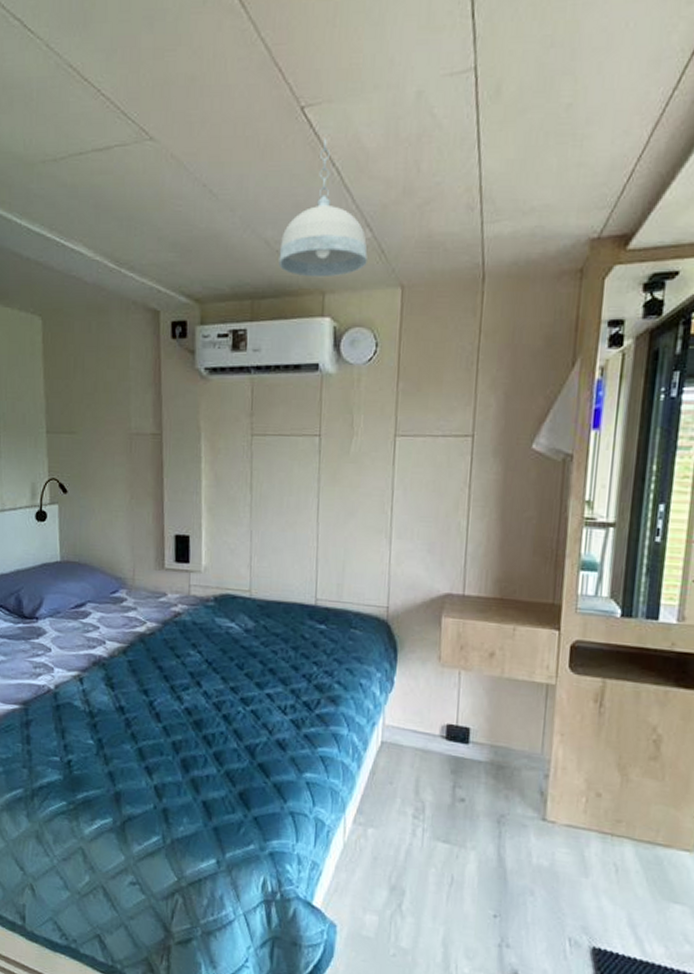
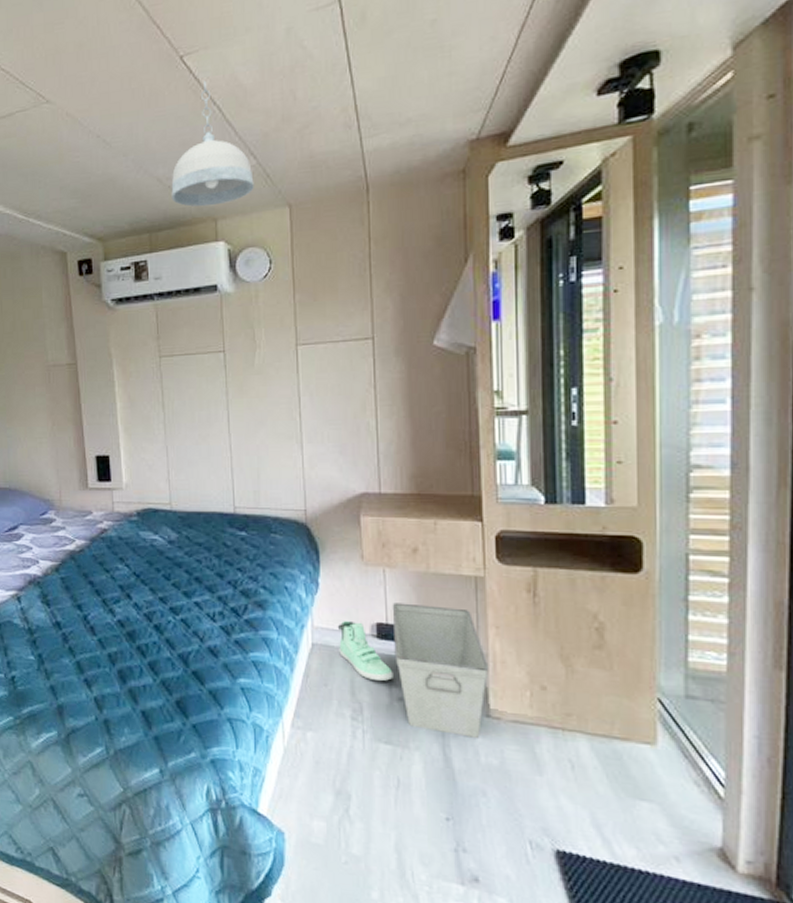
sneaker: none [407,720,458,782] -> present [337,620,393,682]
storage bin: none [461,705,550,840] -> present [392,603,489,738]

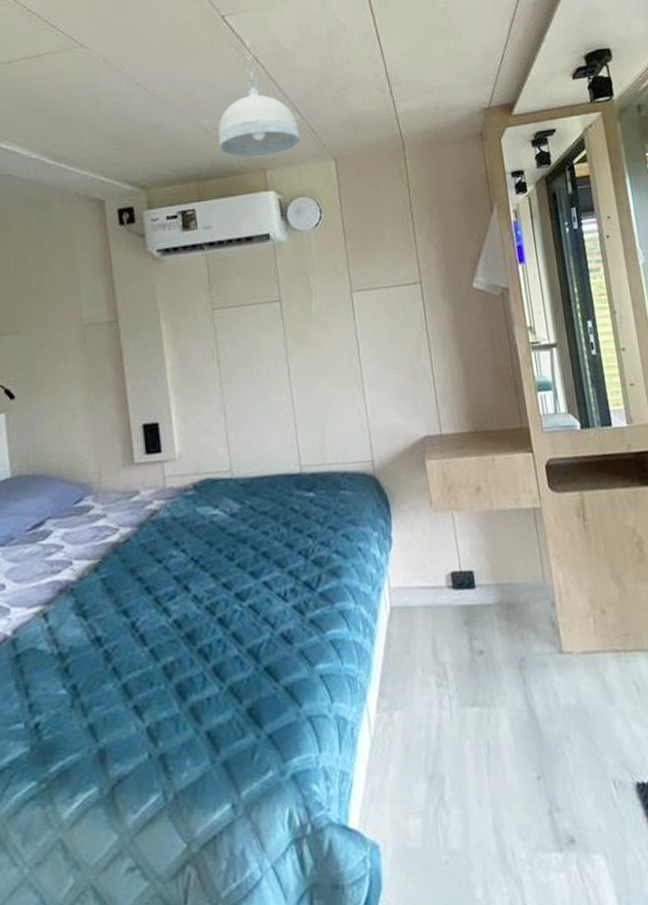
sneaker: present [337,620,393,682] -> none [413,574,472,637]
storage bin: present [392,603,489,738] -> none [463,543,557,681]

